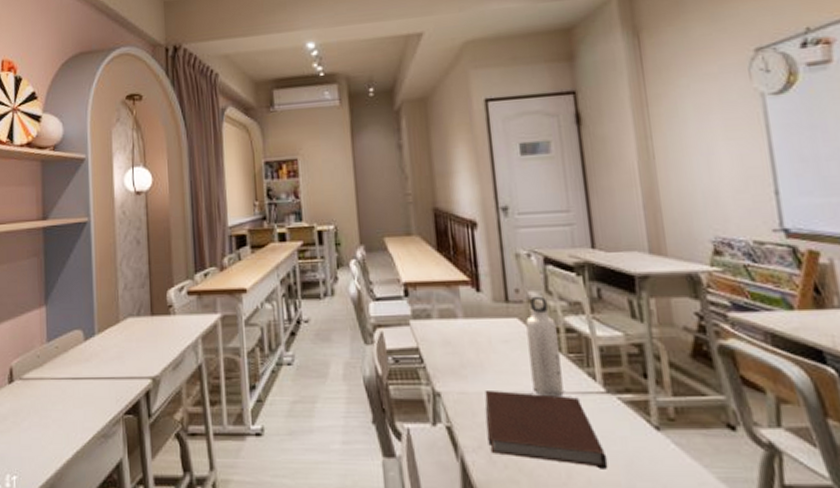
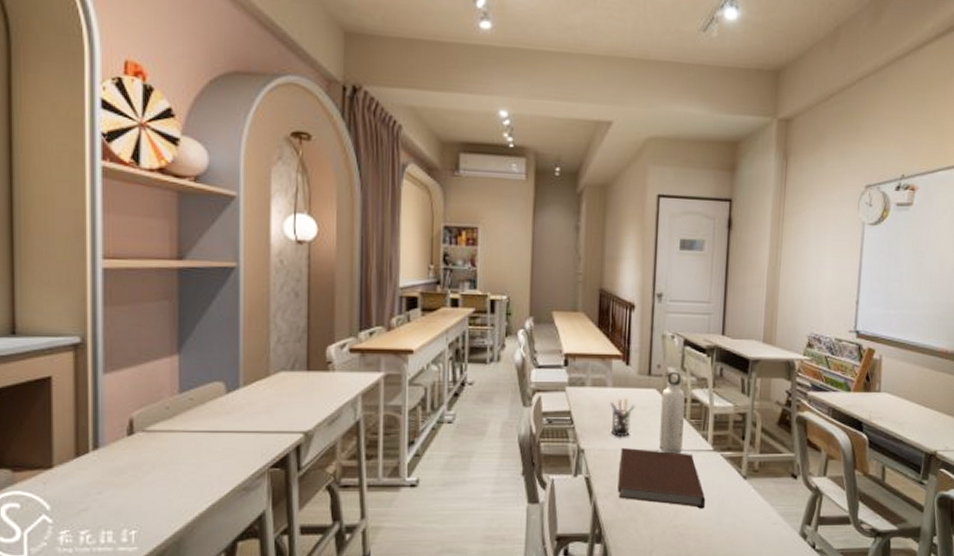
pen holder: none [464,331,495,378] -> present [610,398,635,437]

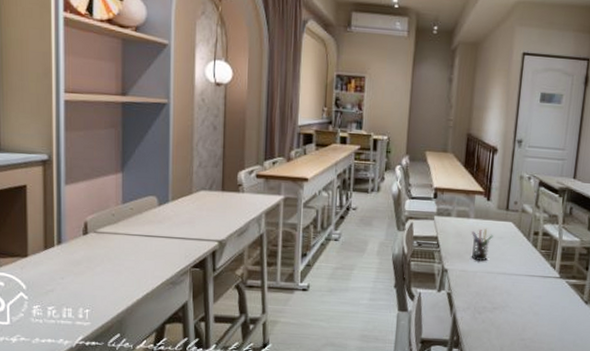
notebook: present [617,448,706,509] -> none [474,271,551,326]
water bottle: present [659,371,685,454] -> none [512,208,538,278]

